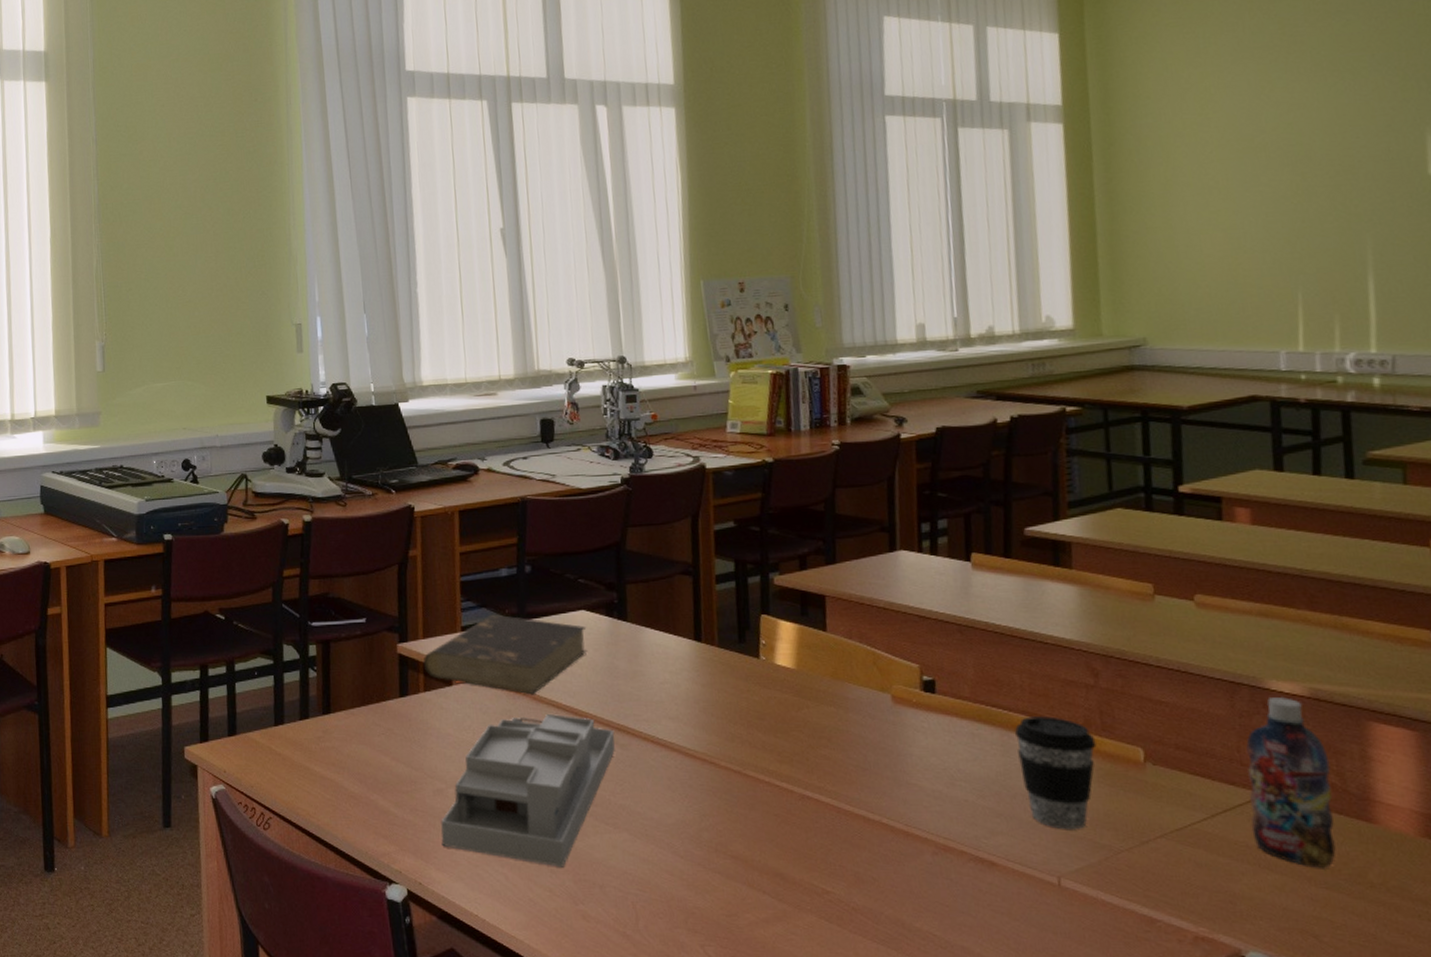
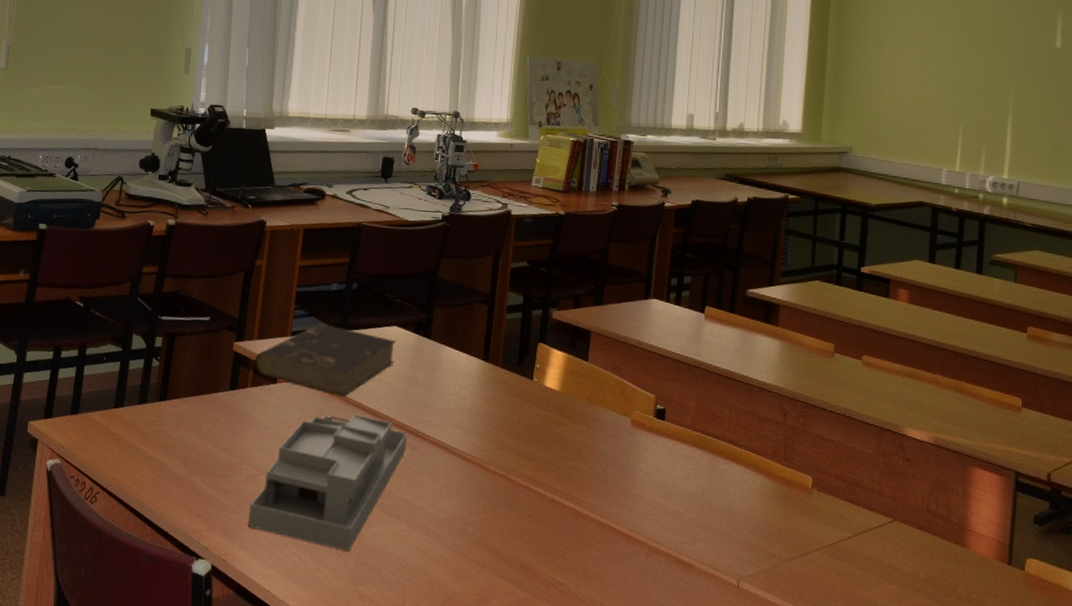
coffee cup: present [1014,715,1097,829] -> none [719,444,779,540]
bottle: present [1246,697,1336,868] -> none [881,442,942,582]

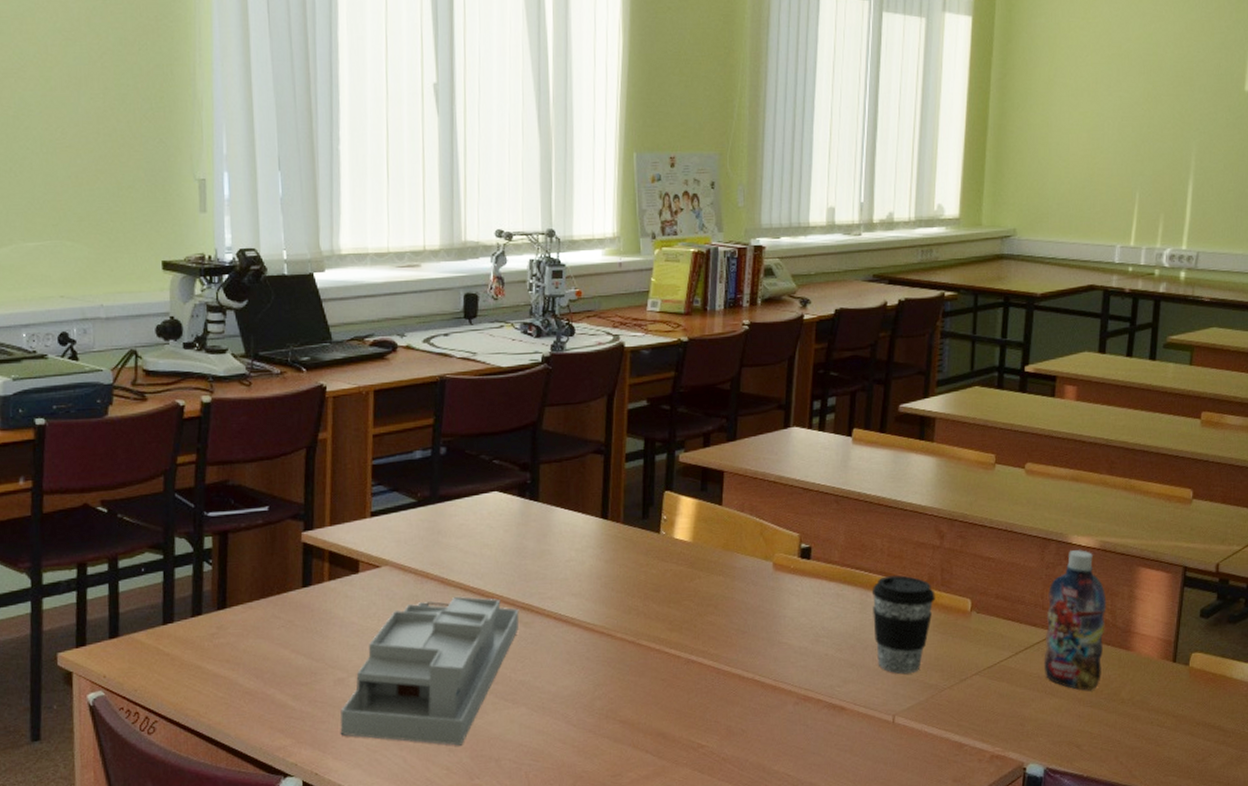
book: present [254,323,397,396] -> none [328,498,499,578]
coffee cup: none [719,444,779,540] -> present [871,574,935,674]
bottle: none [881,442,942,582] -> present [1044,550,1107,690]

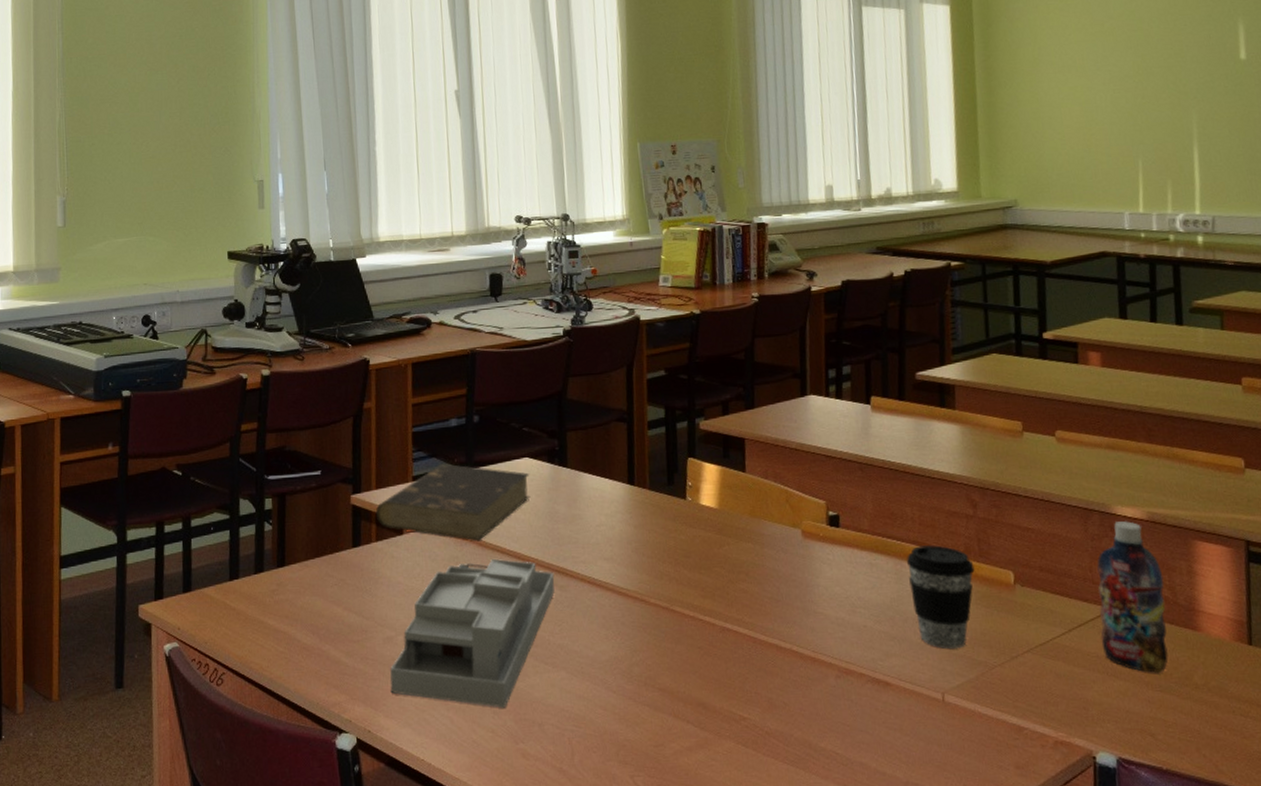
book: none [328,498,499,578] -> present [375,463,531,540]

